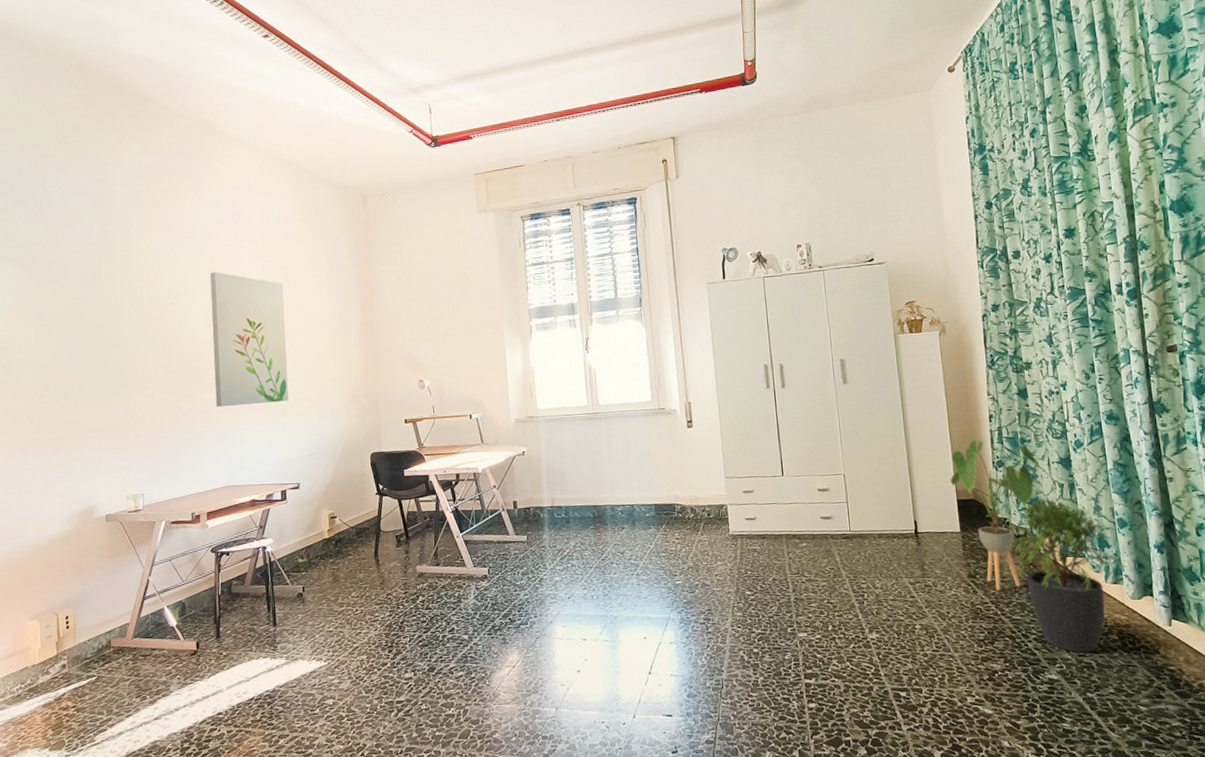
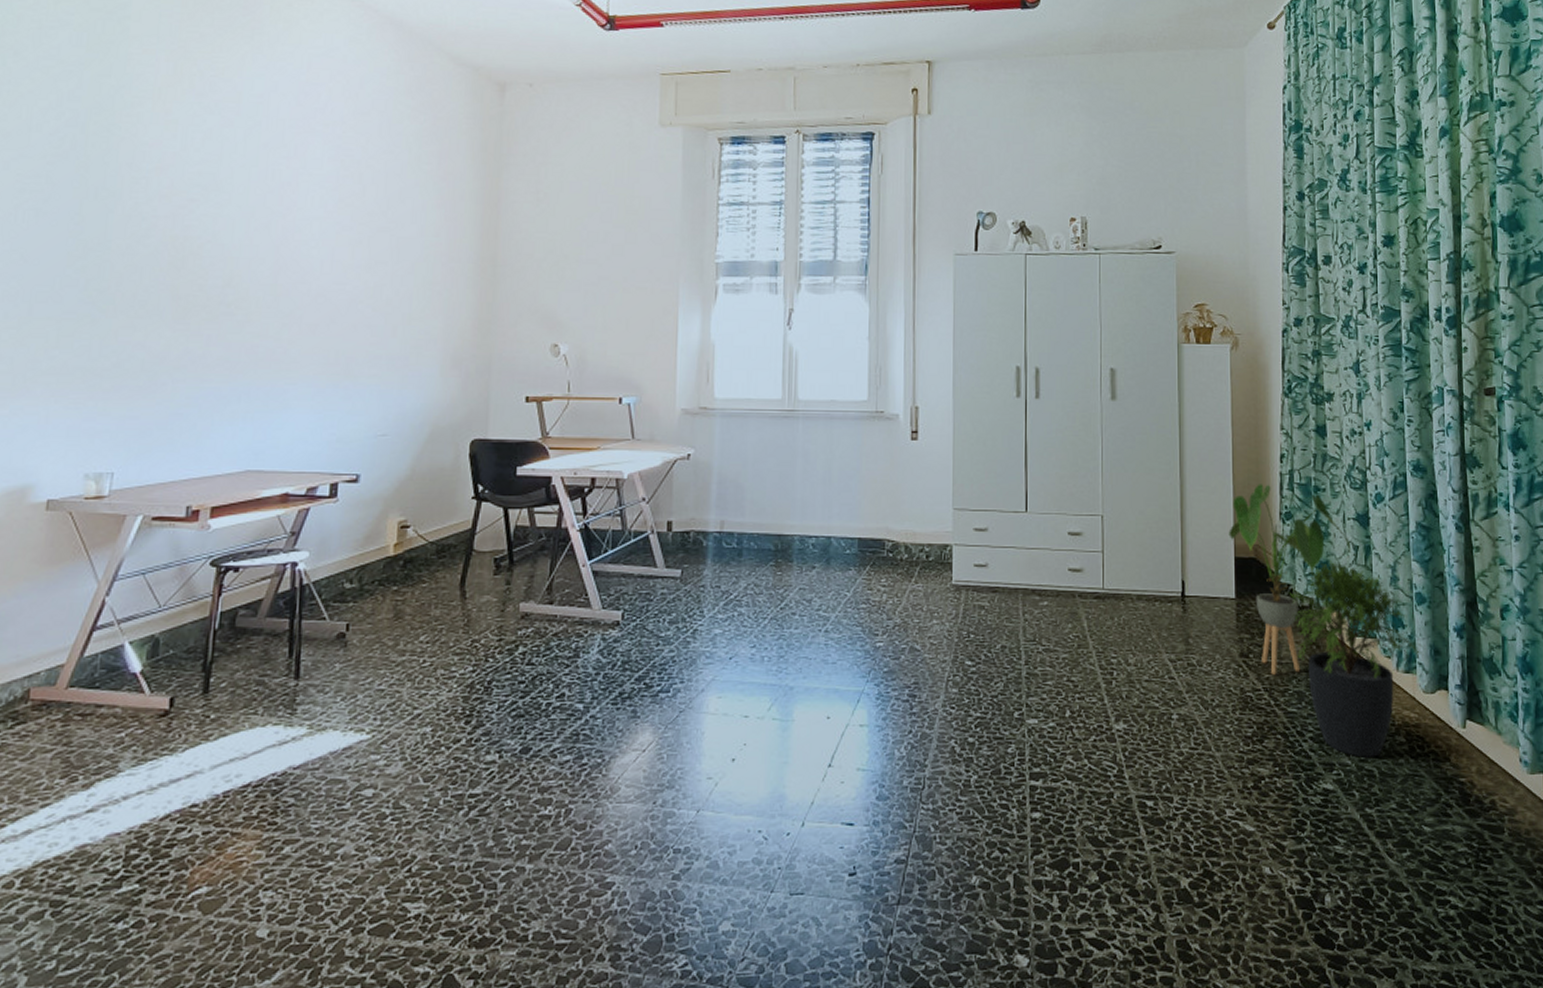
wall art: present [210,272,289,407] -> none [244,162,369,357]

